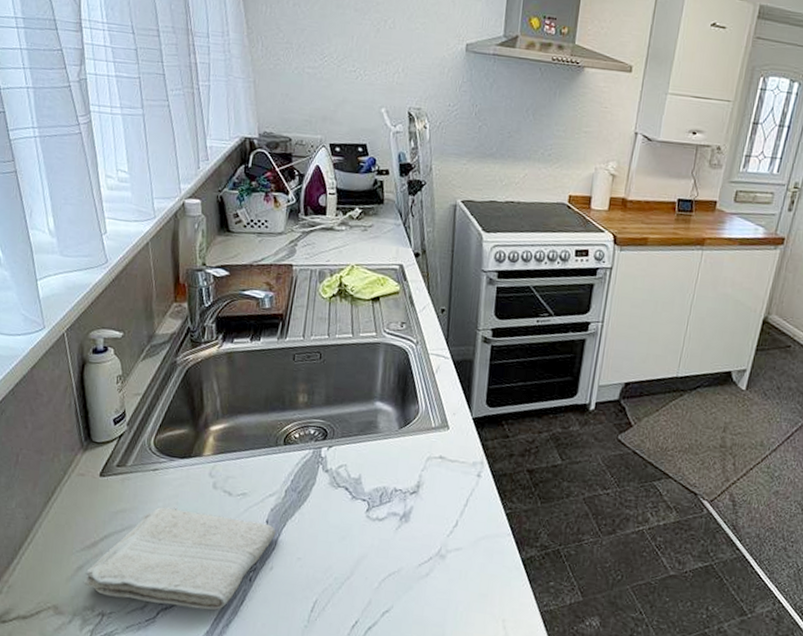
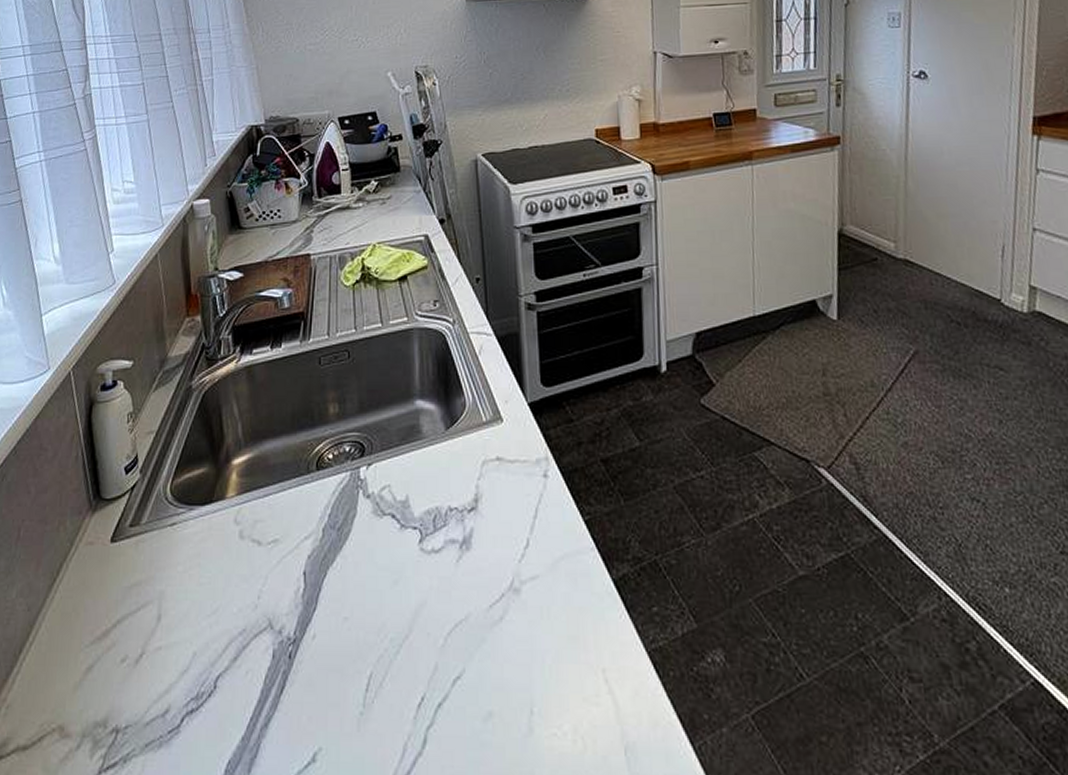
washcloth: present [84,507,276,610] -> none [94,572,316,707]

